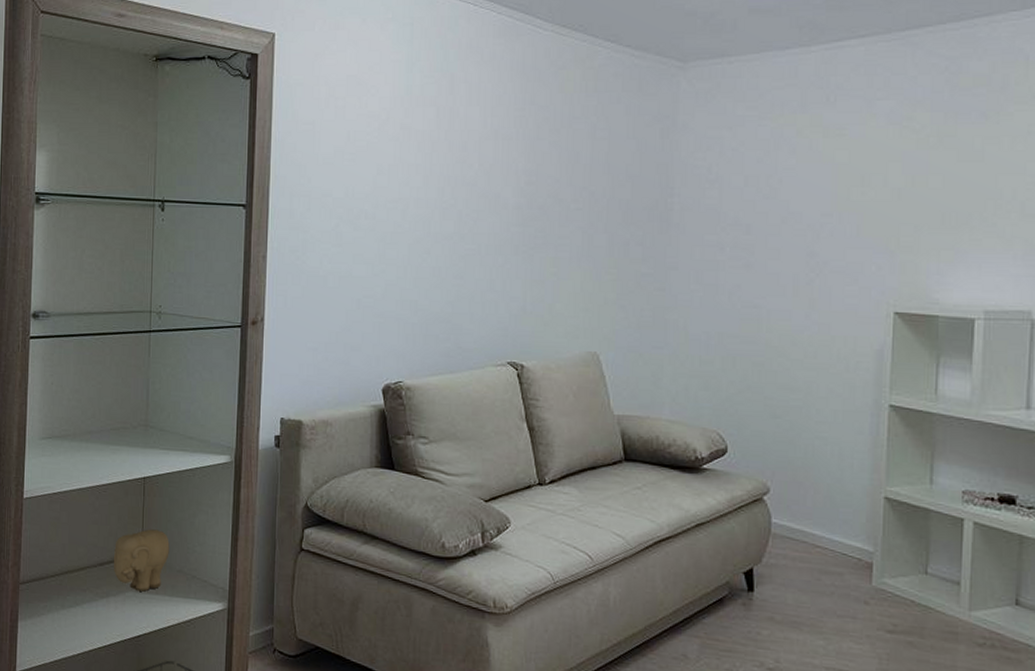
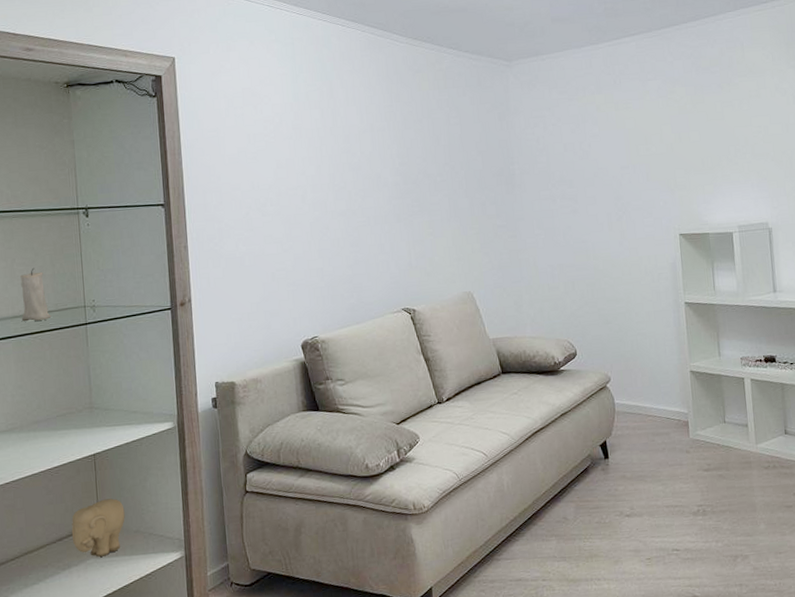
candle: none [85,261,115,322] -> present [20,267,51,322]

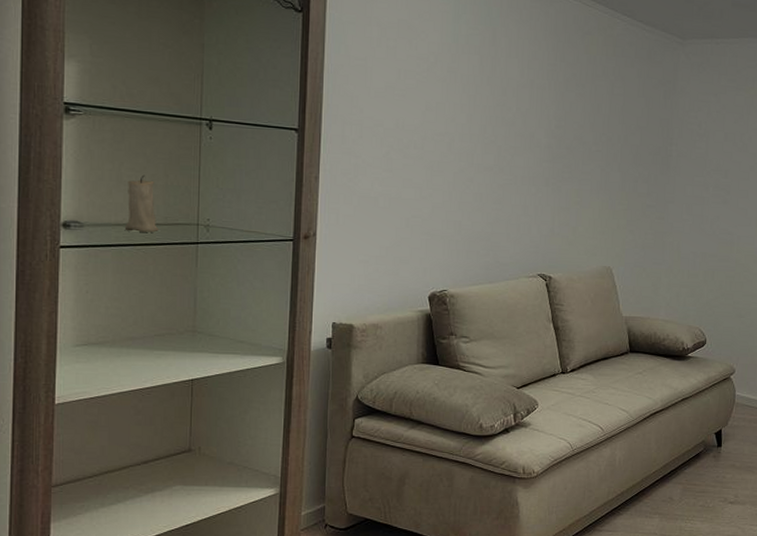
decorative figurine: present [71,498,125,557] -> none [158,427,220,484]

